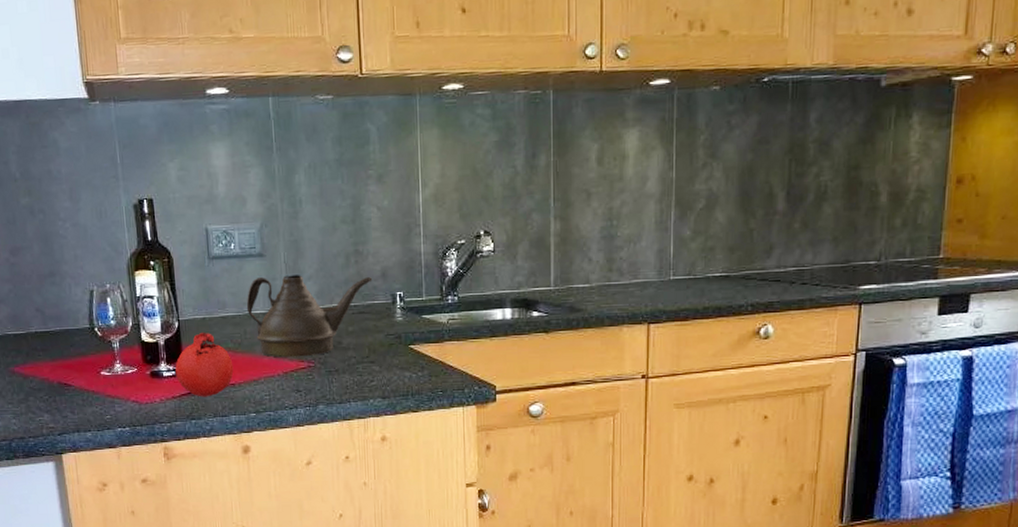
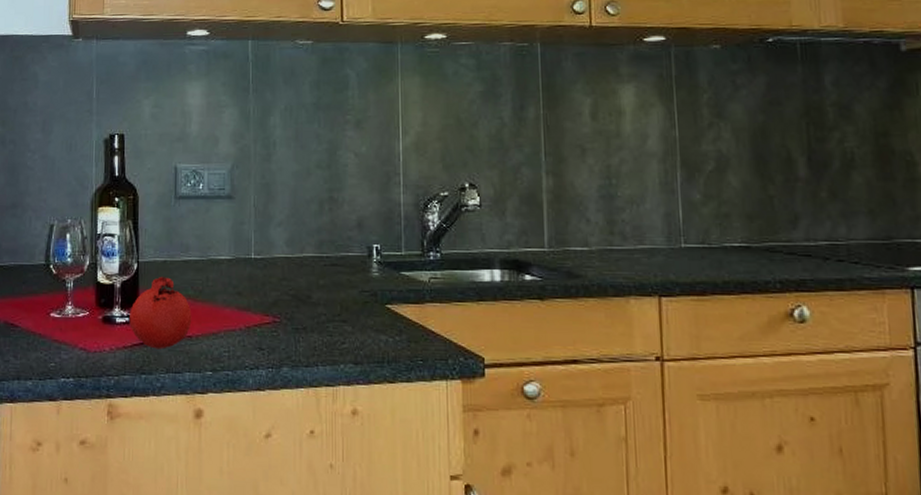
teapot: present [246,275,373,358] -> none [211,220,347,311]

